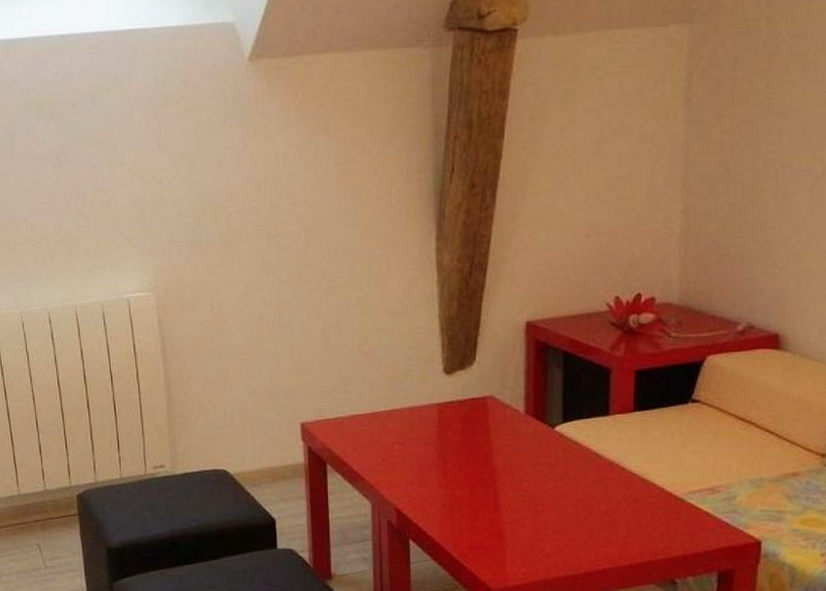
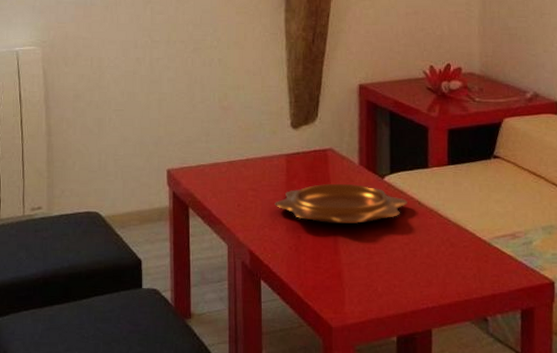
decorative bowl: none [425,434,583,480] -> present [275,183,408,225]

